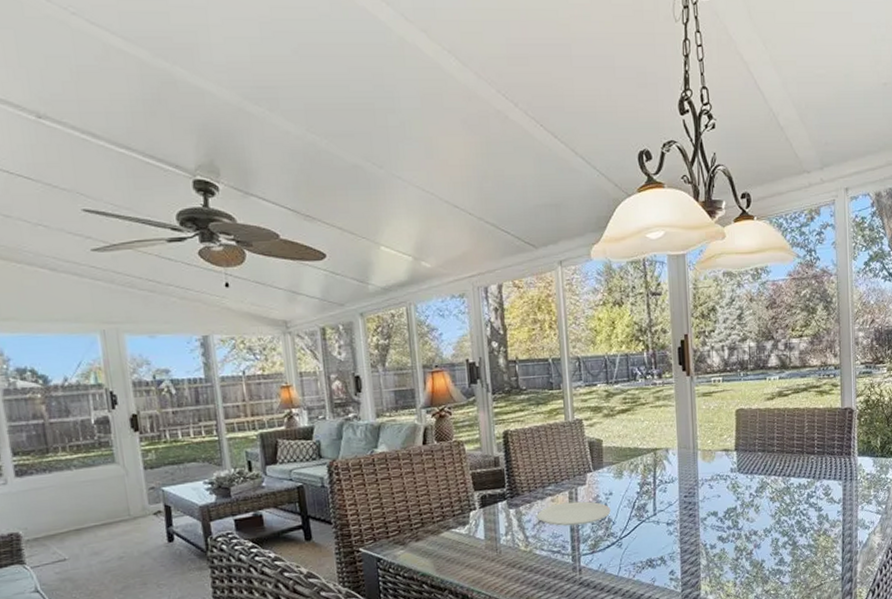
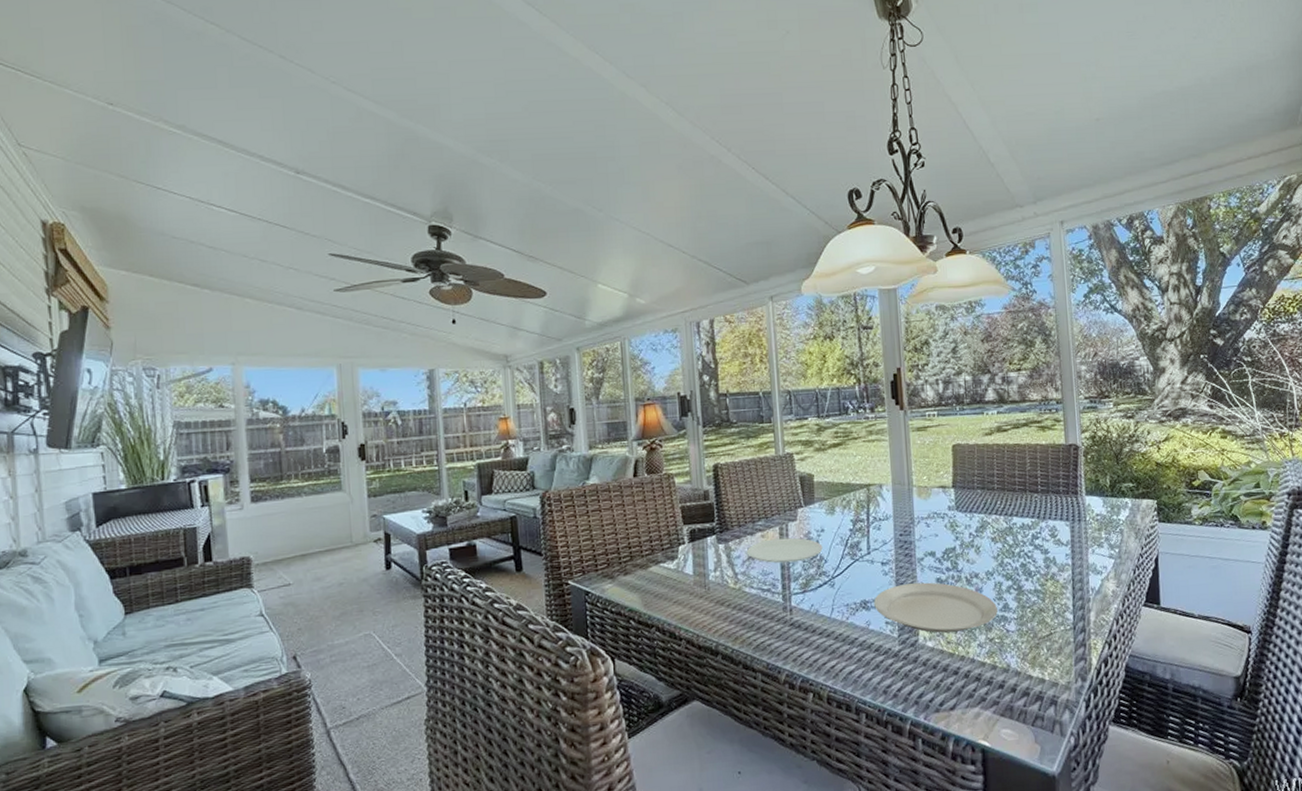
plate: none [659,540,774,587] -> present [874,582,998,633]

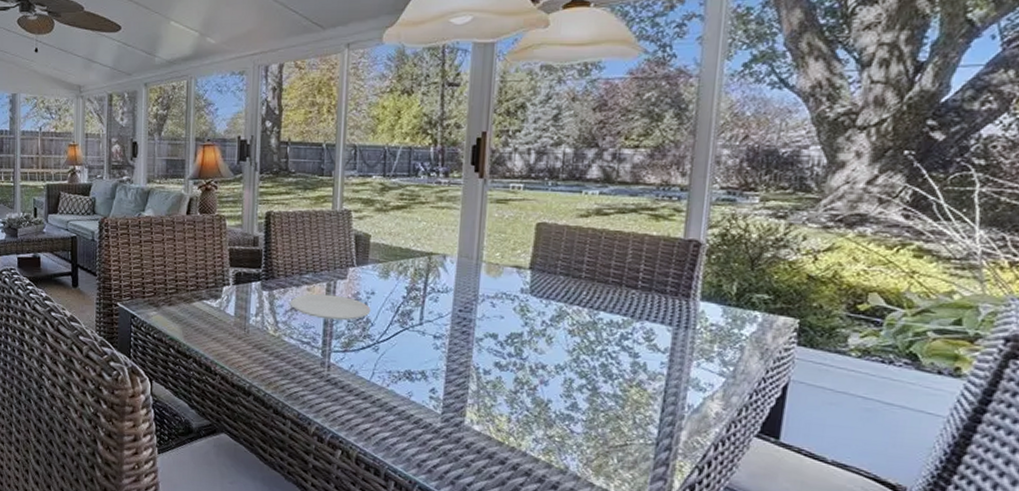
plate: present [874,582,998,633] -> none [419,361,563,422]

